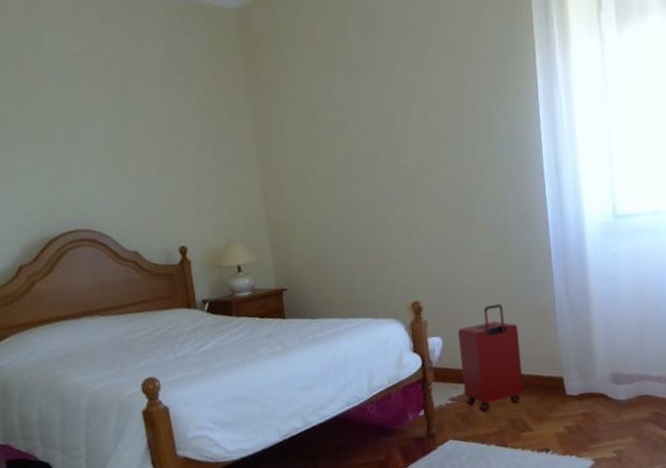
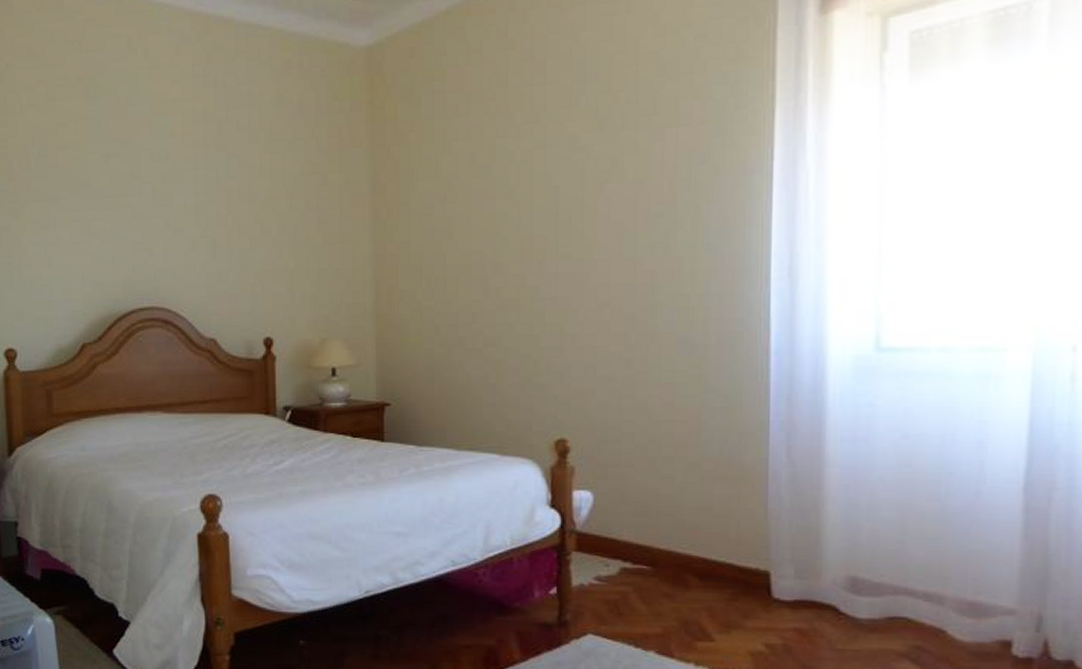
suitcase: present [457,303,524,411] -> none [616,455,708,603]

